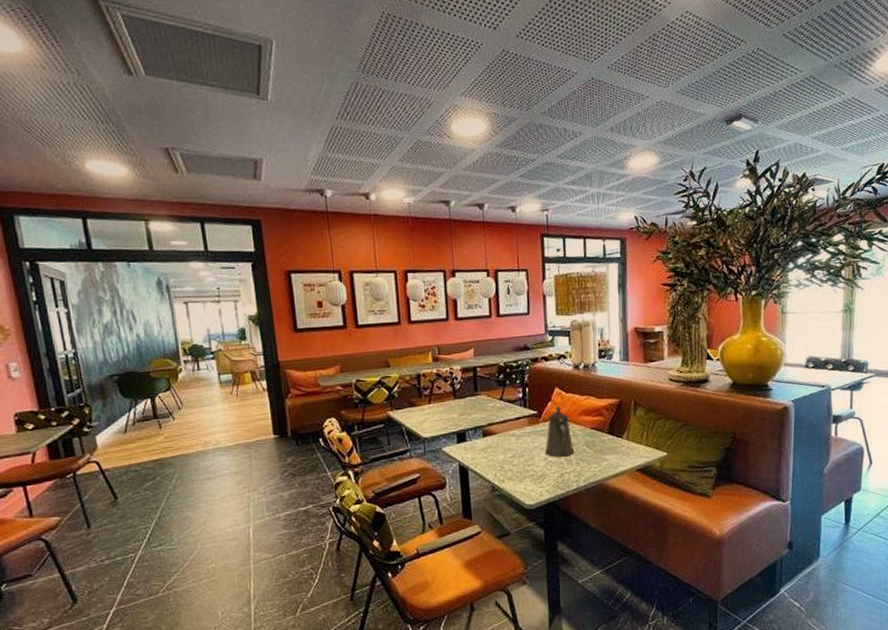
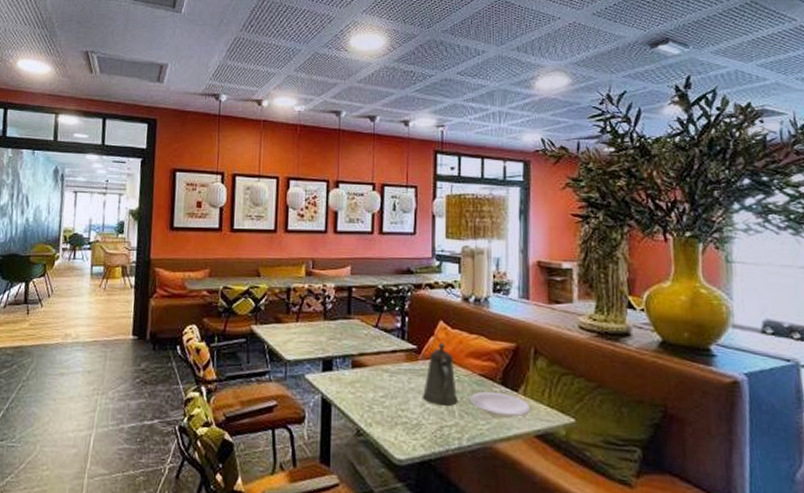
saucer: none [583,440,633,461] -> present [469,391,531,418]

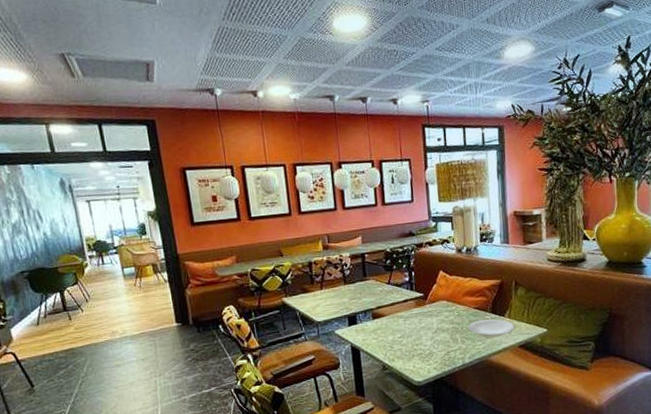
coffee pot: present [423,342,458,406] -> none [432,287,460,337]

